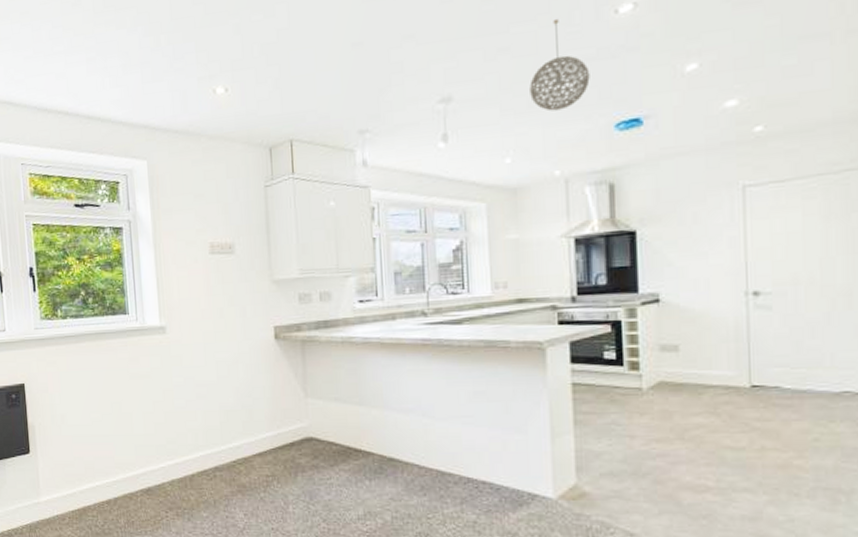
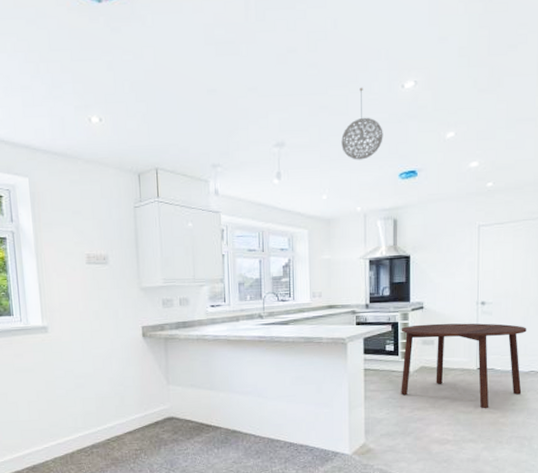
dining table: none [626,321,833,445] -> present [401,323,527,409]

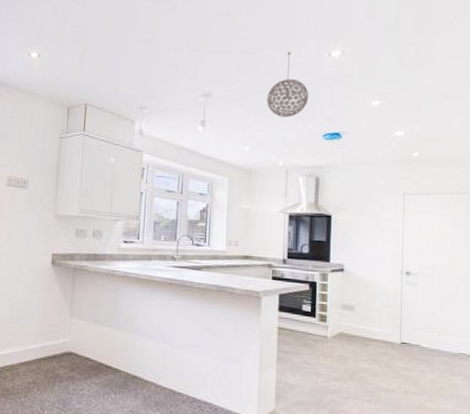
dining table: present [401,323,527,409] -> none [316,287,456,389]

